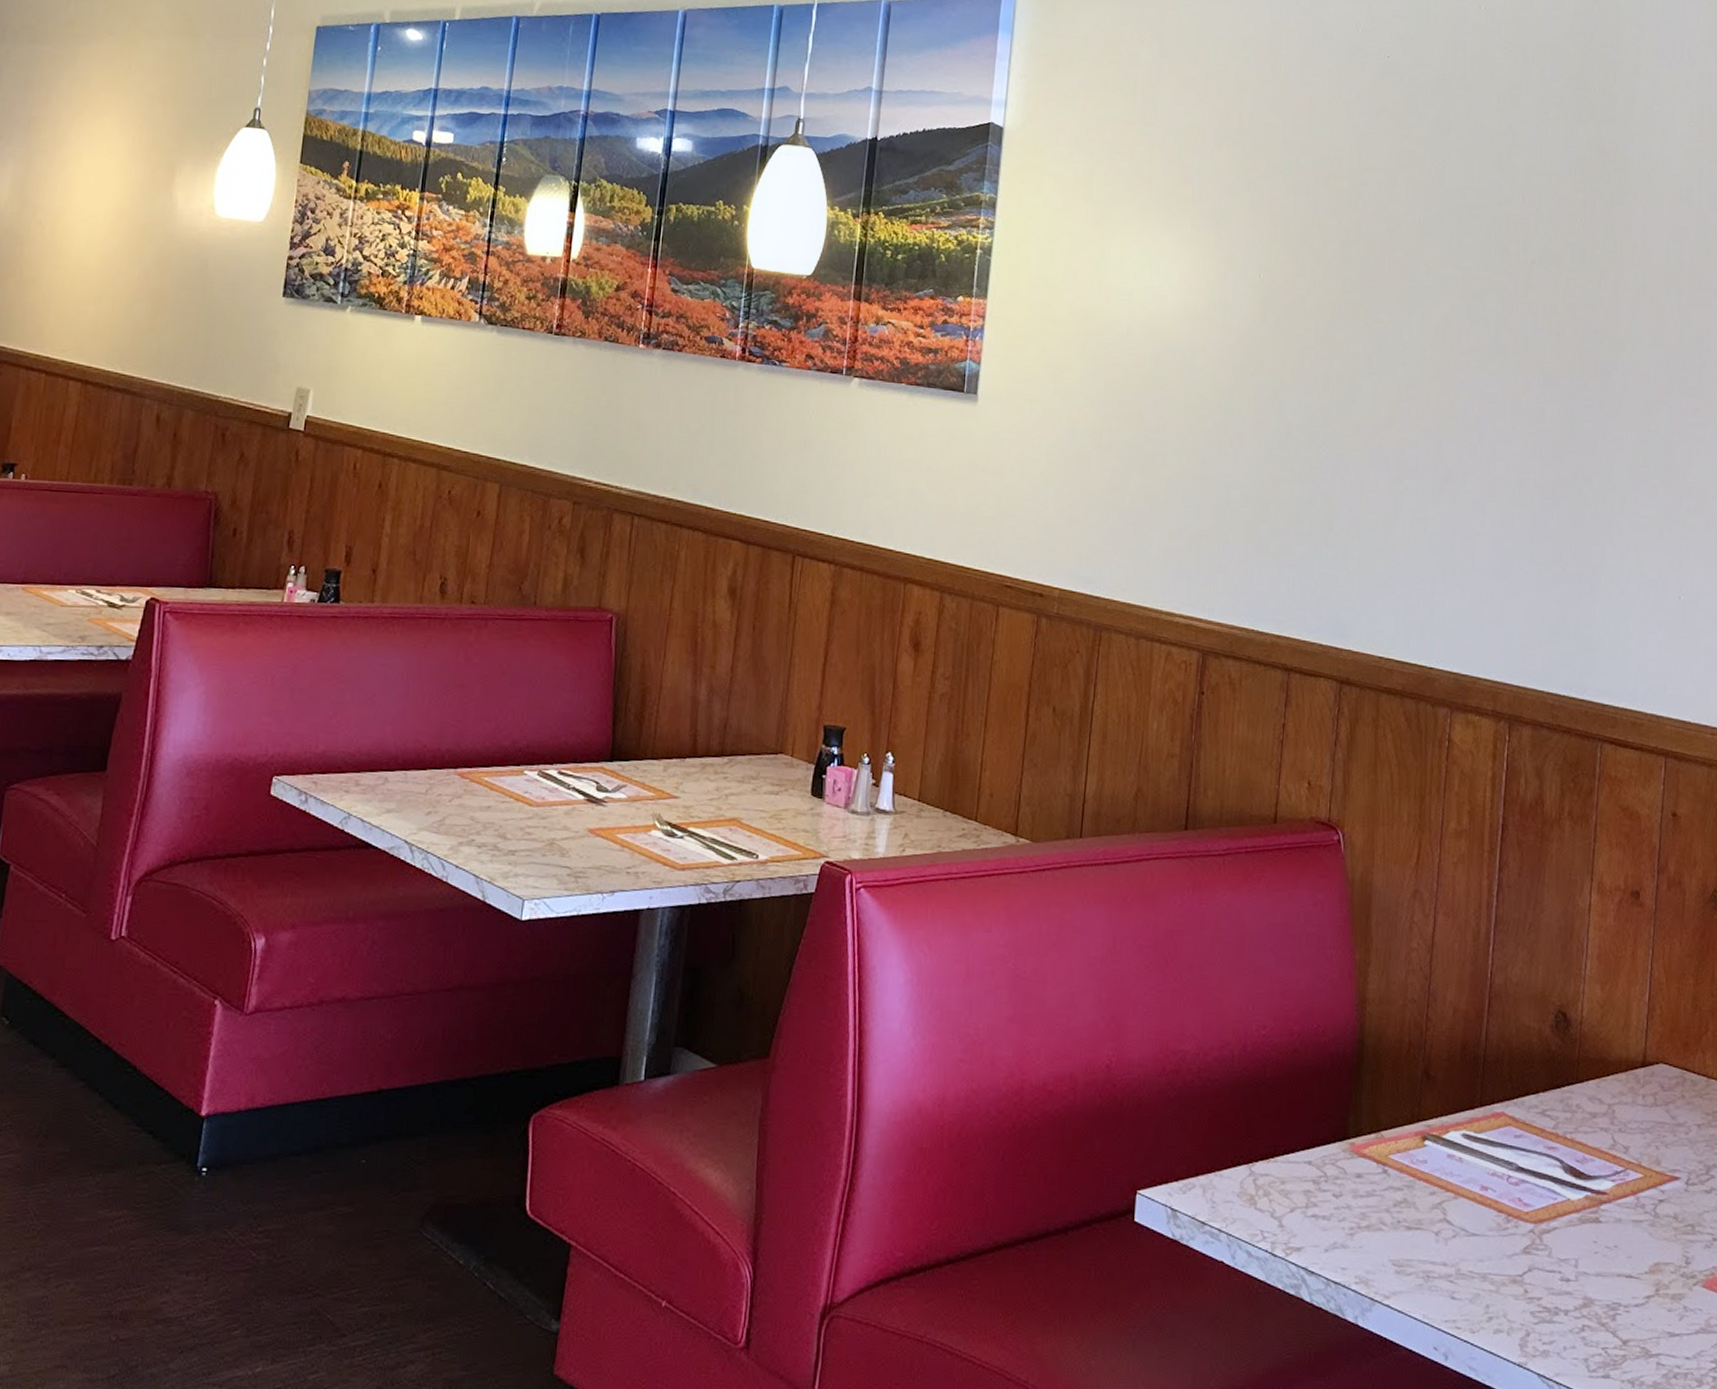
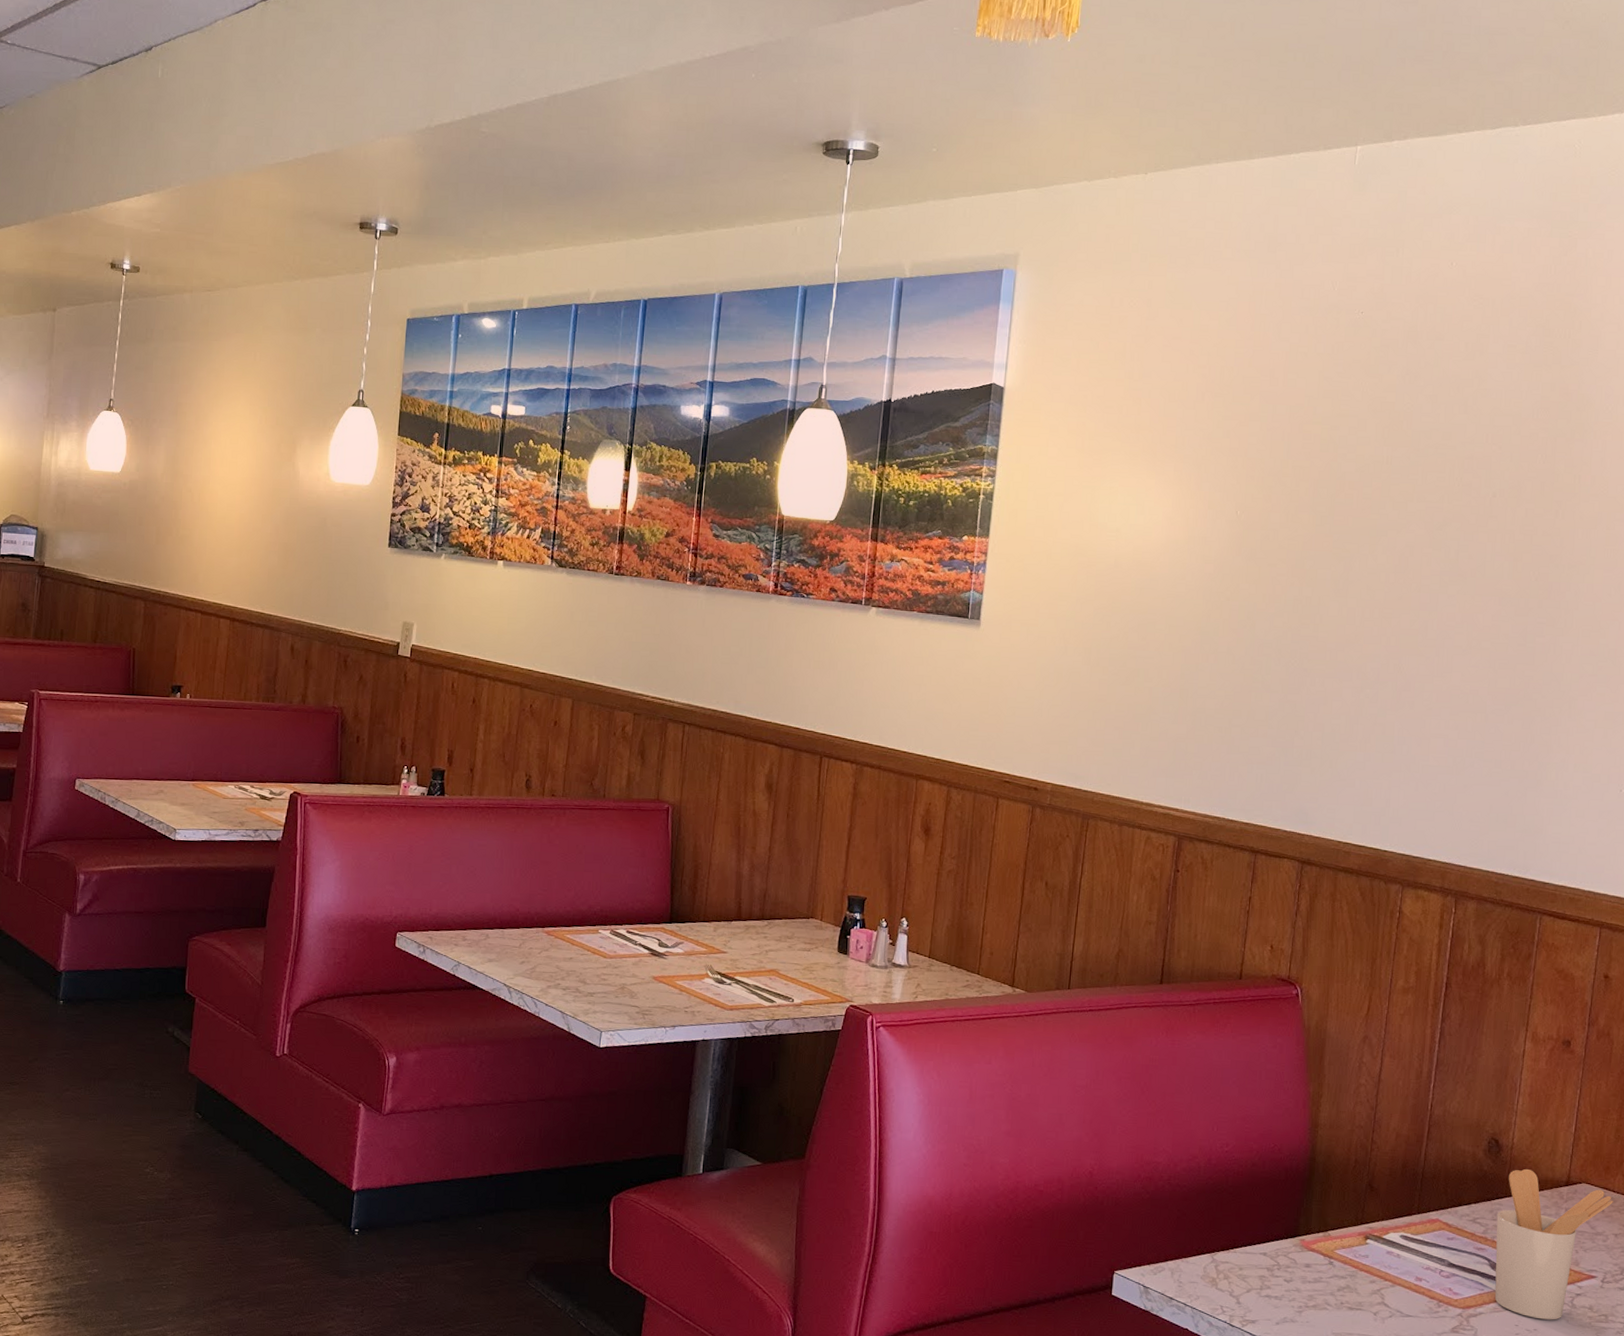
utensil holder: none [1568,1047,1694,1234] -> present [1494,1168,1613,1320]

